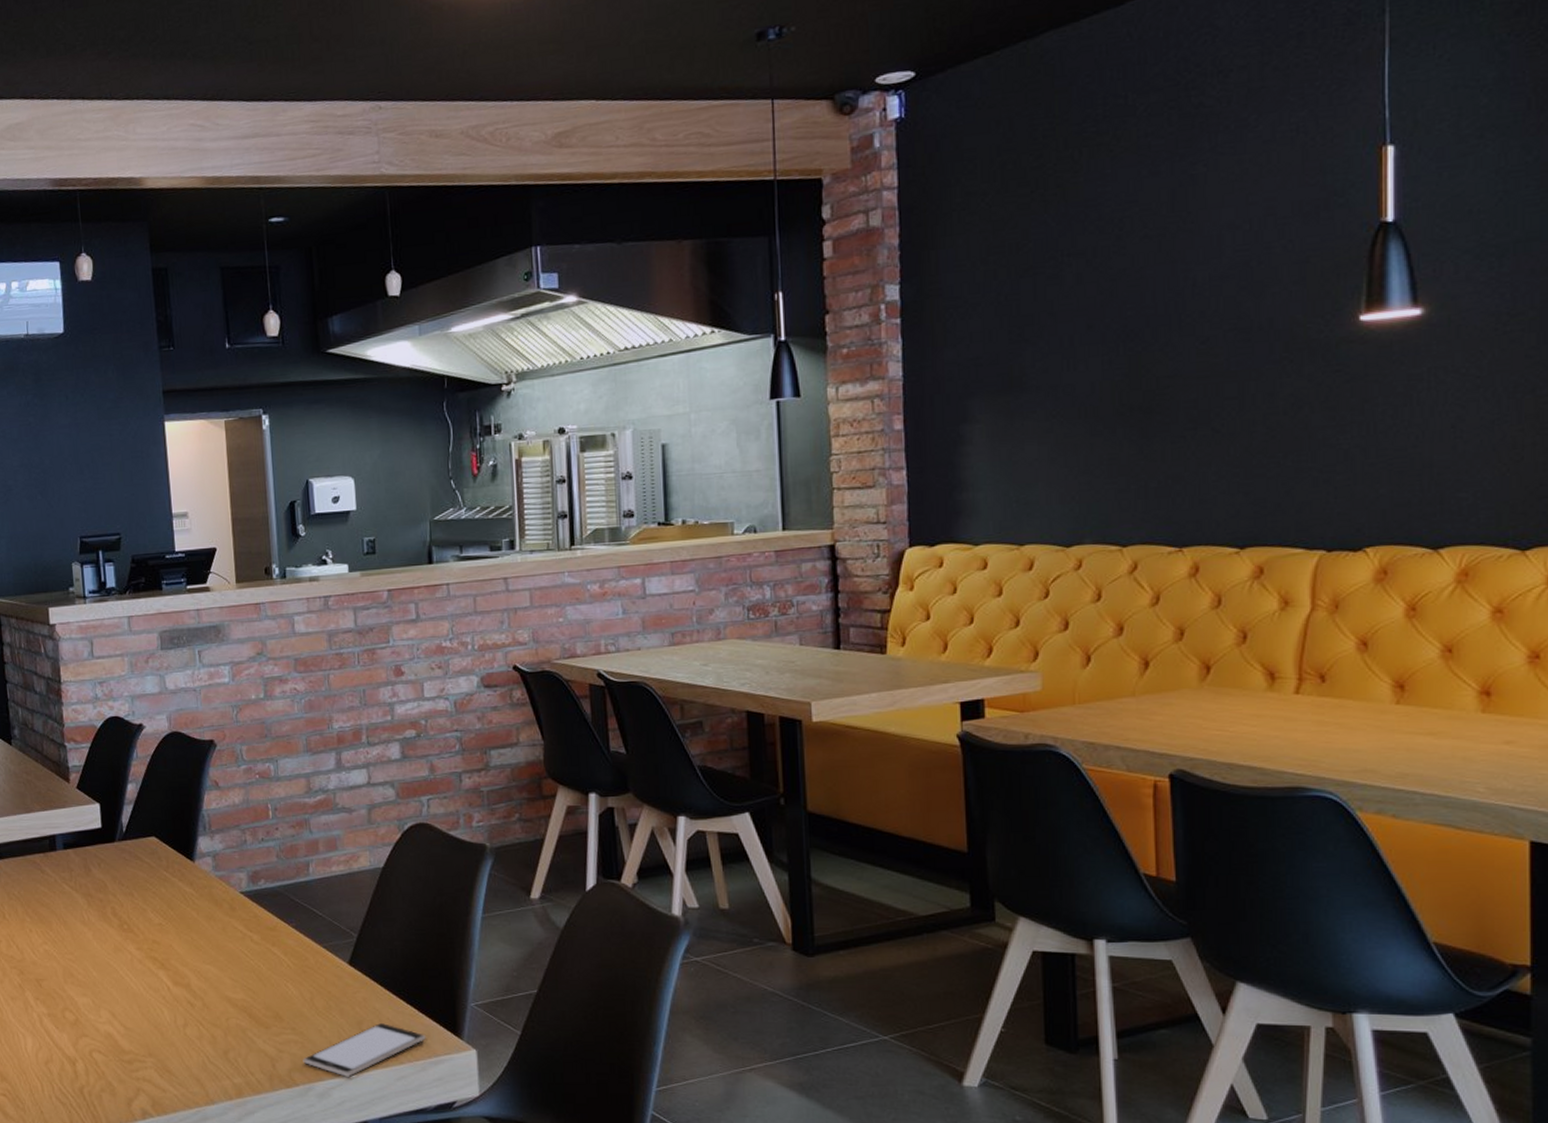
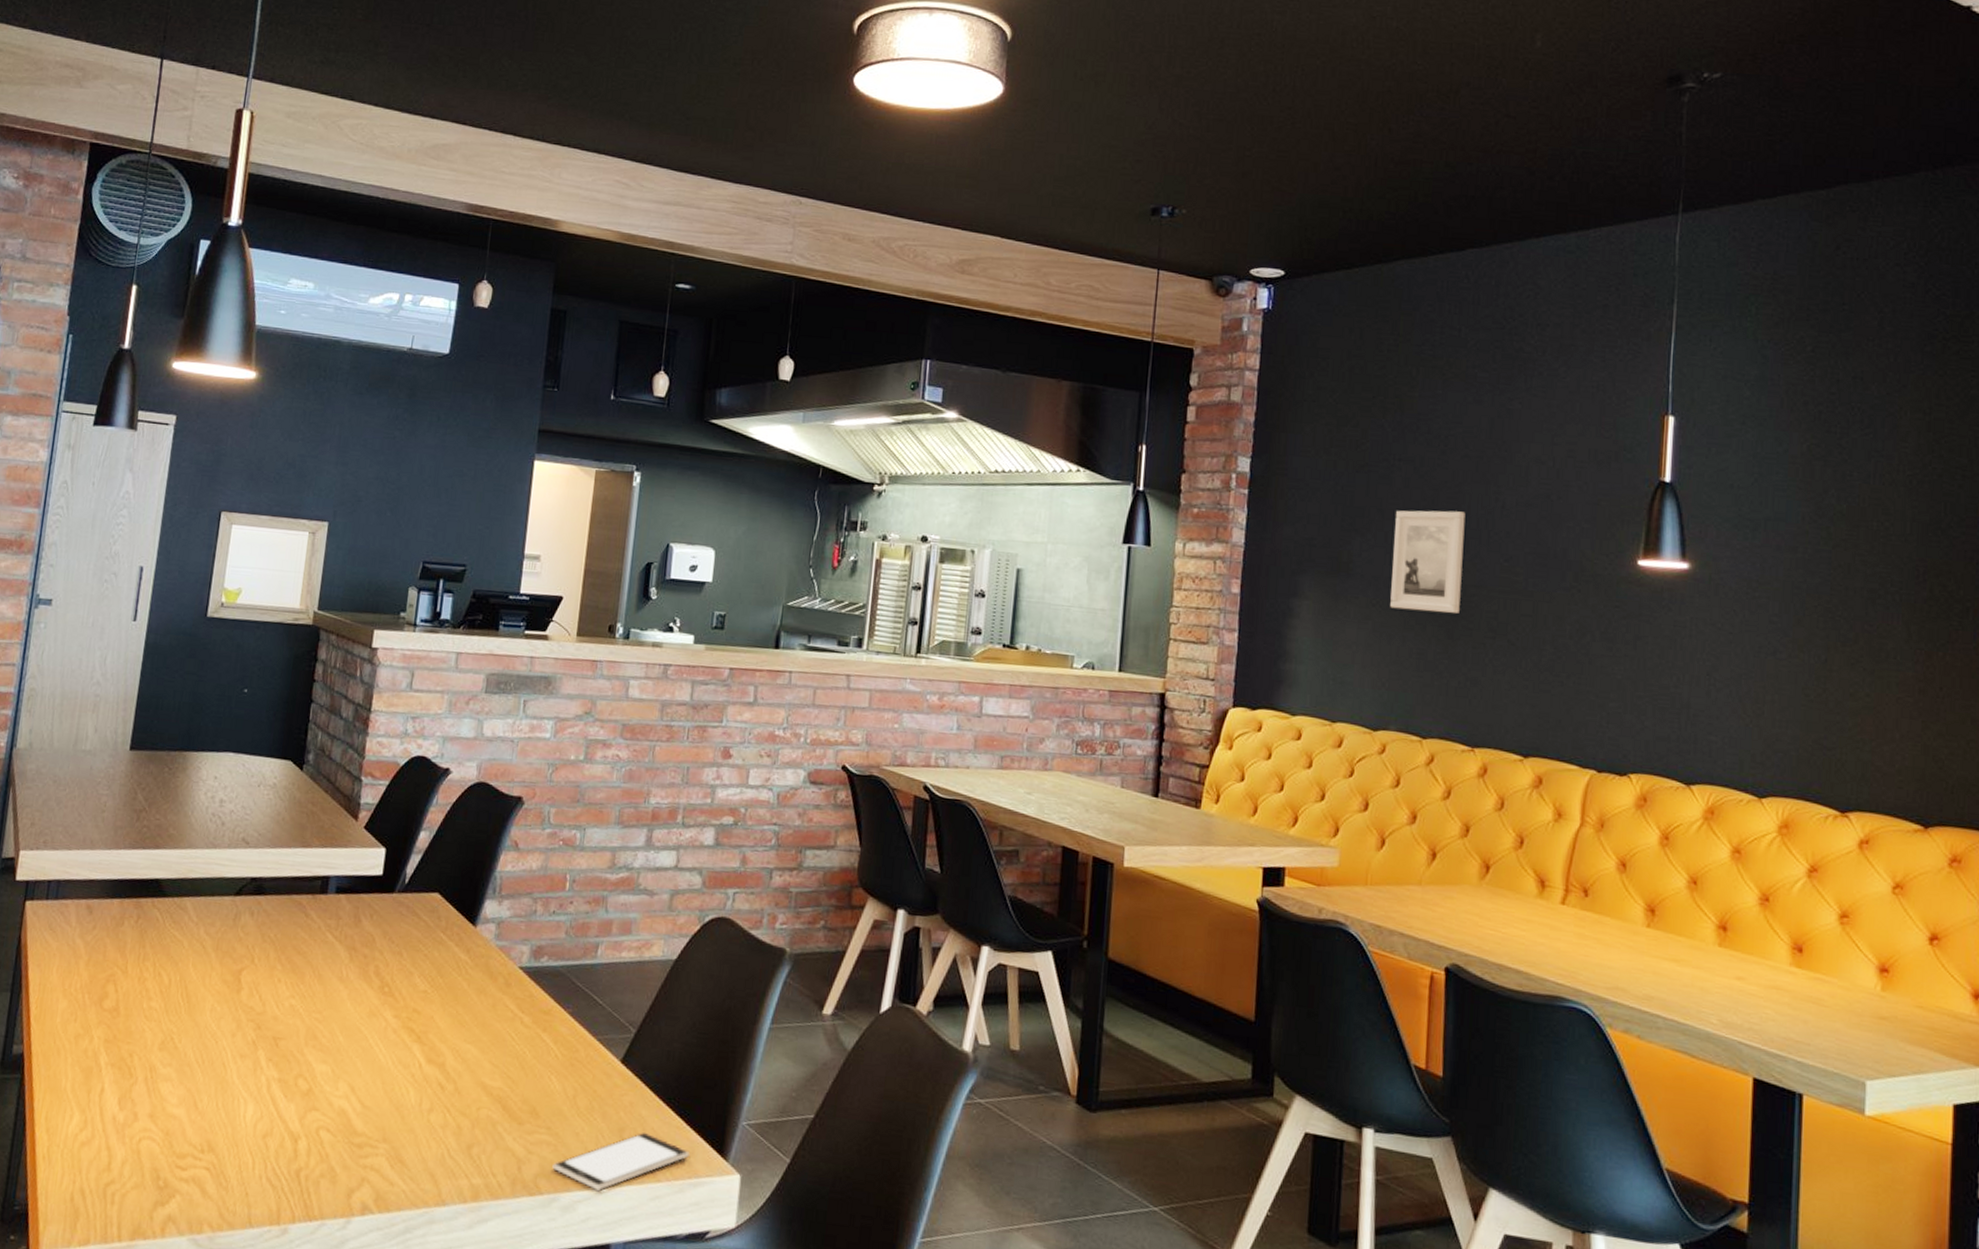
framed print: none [1070,298,1153,417] -> present [1390,510,1466,613]

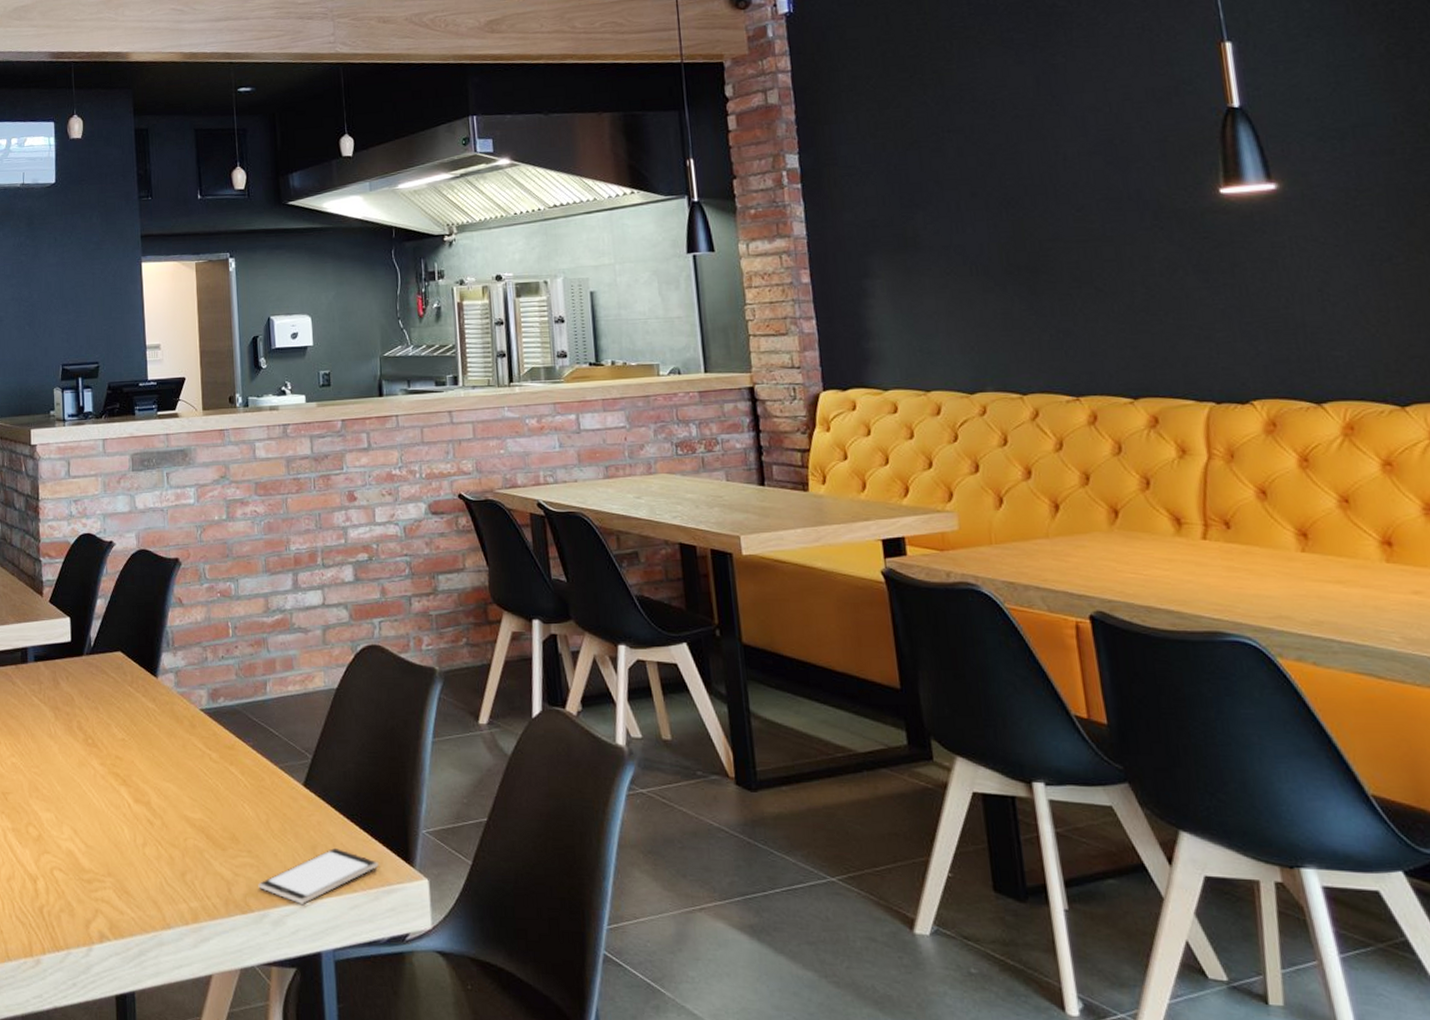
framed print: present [1390,510,1466,613] -> none [954,170,1039,274]

